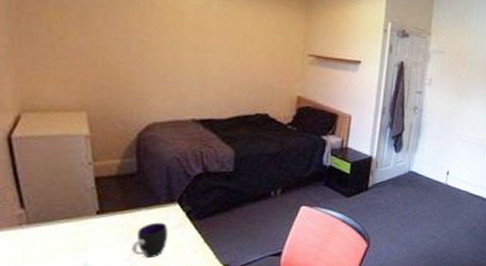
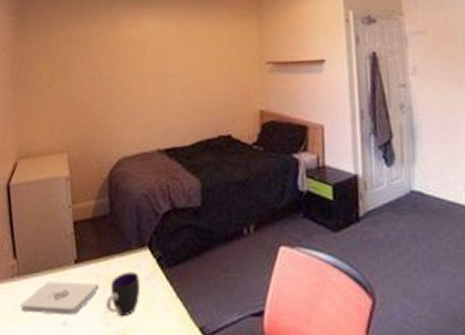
notepad: none [32,229,125,258] -> present [21,282,99,315]

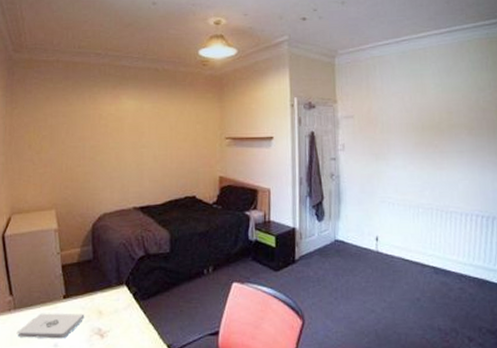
cup: present [106,271,139,317] -> none [91,304,118,339]

